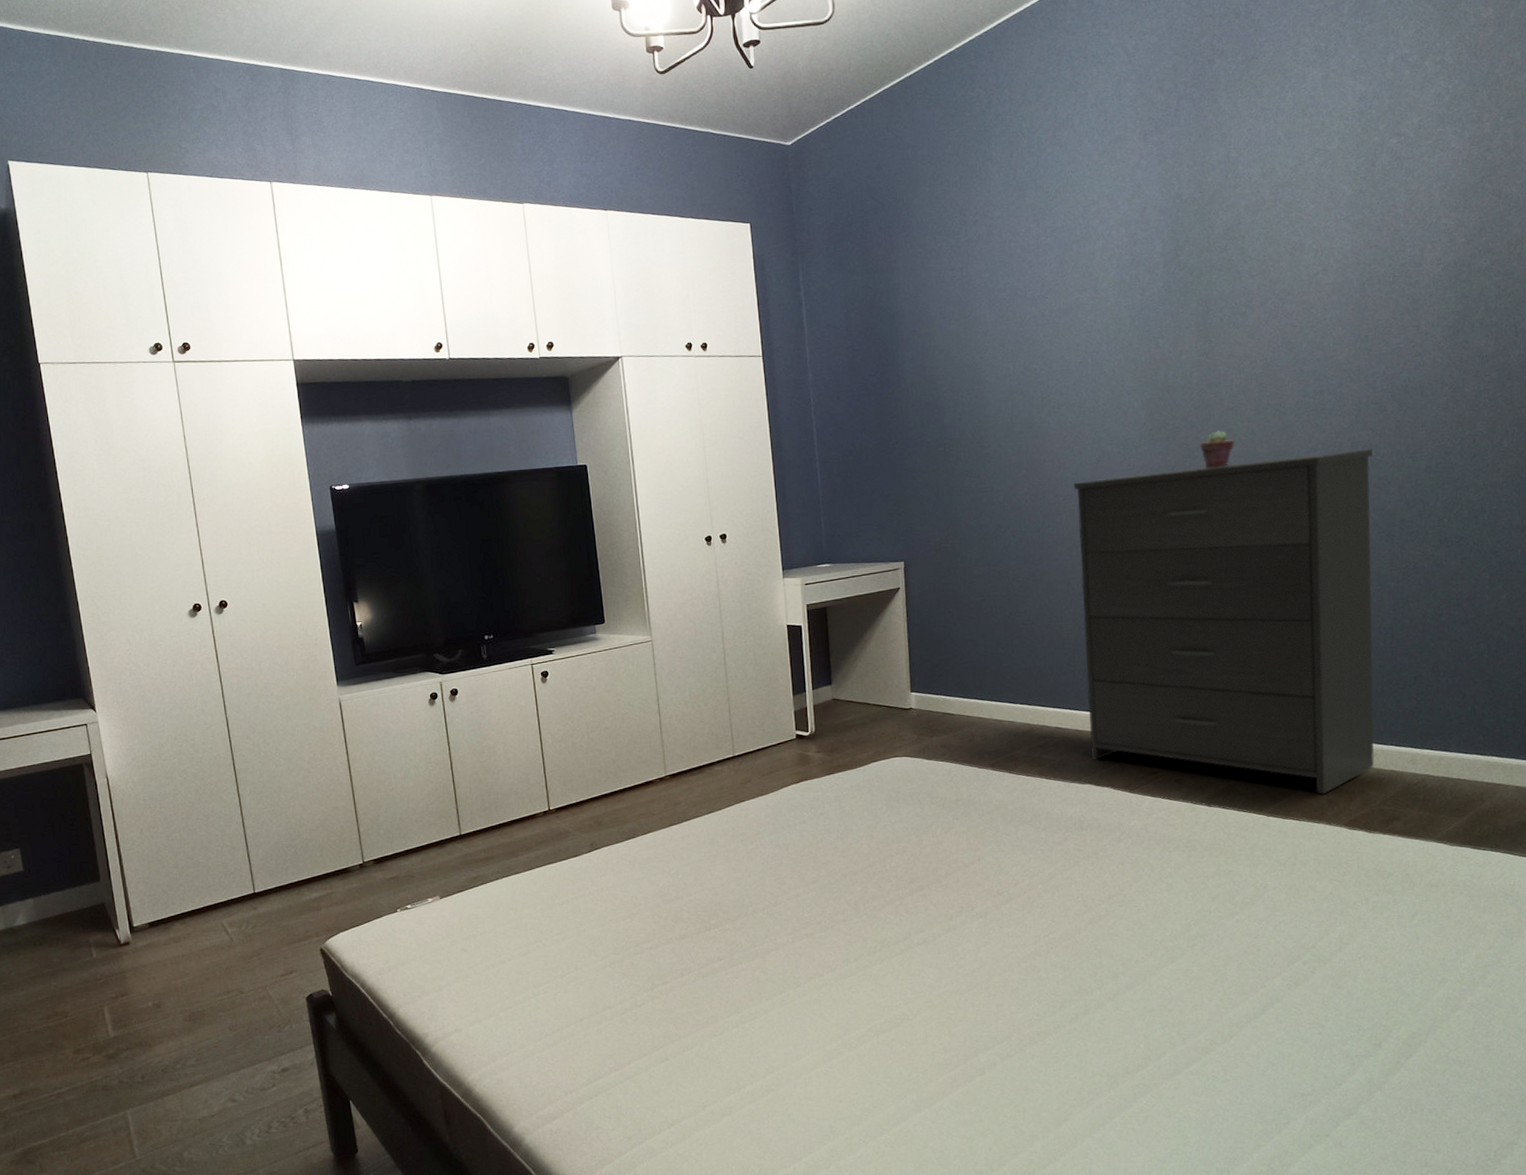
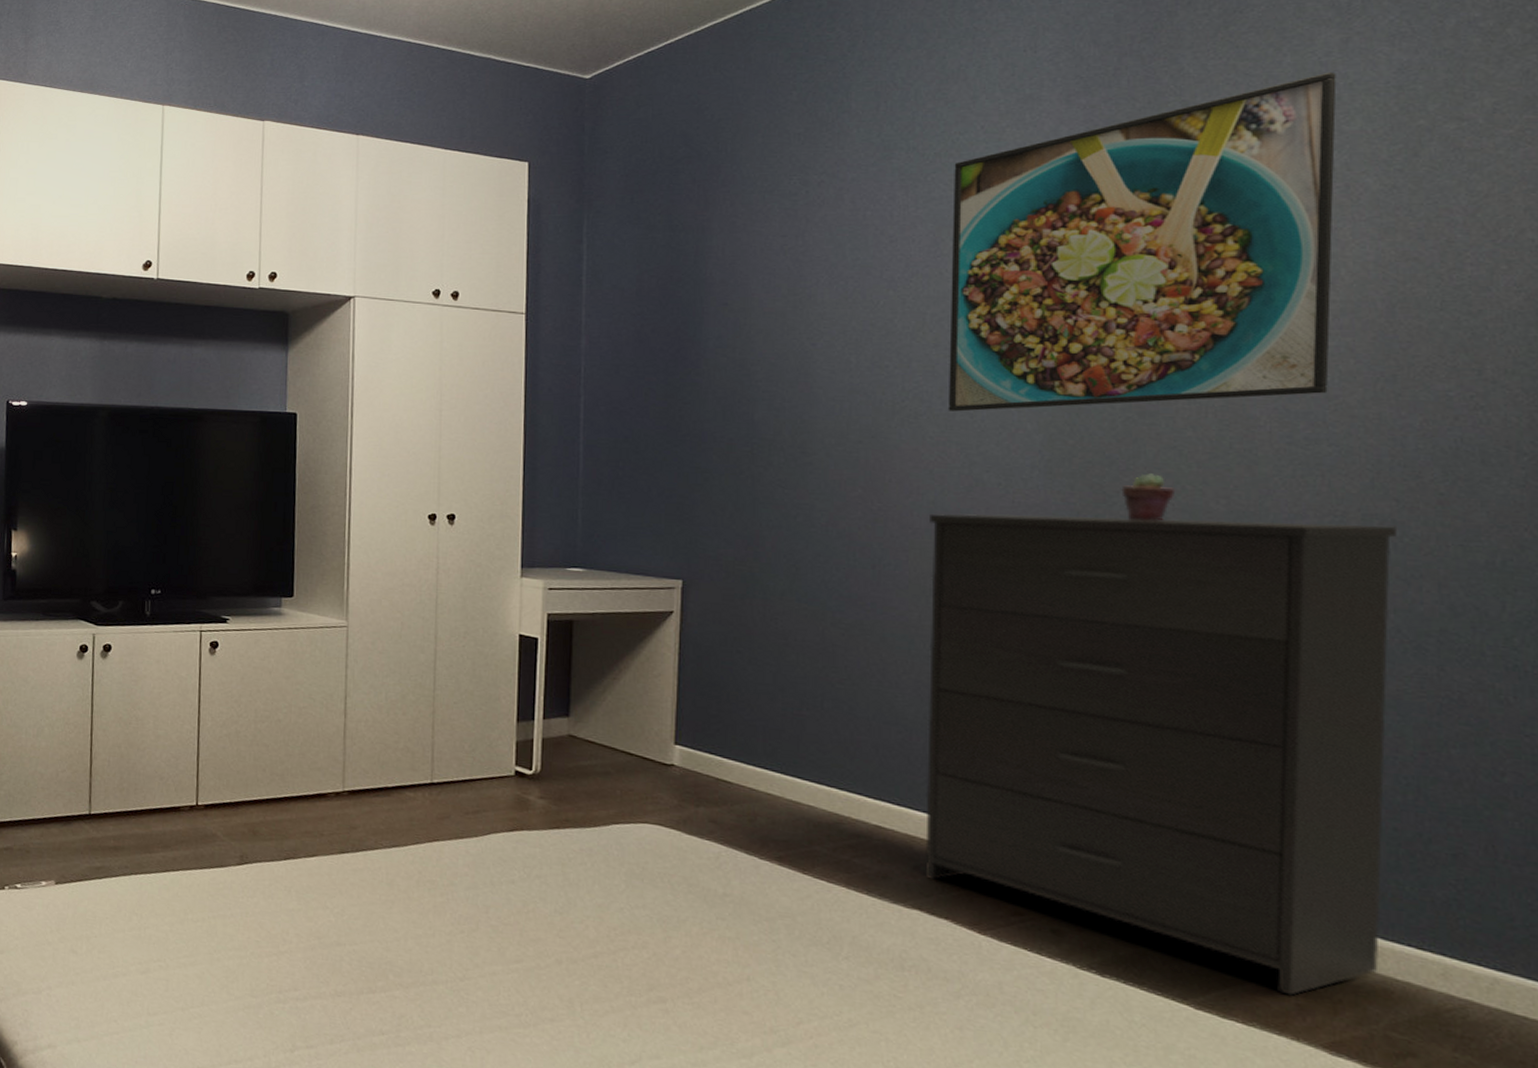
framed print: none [1070,103,1326,400] -> present [947,72,1337,412]

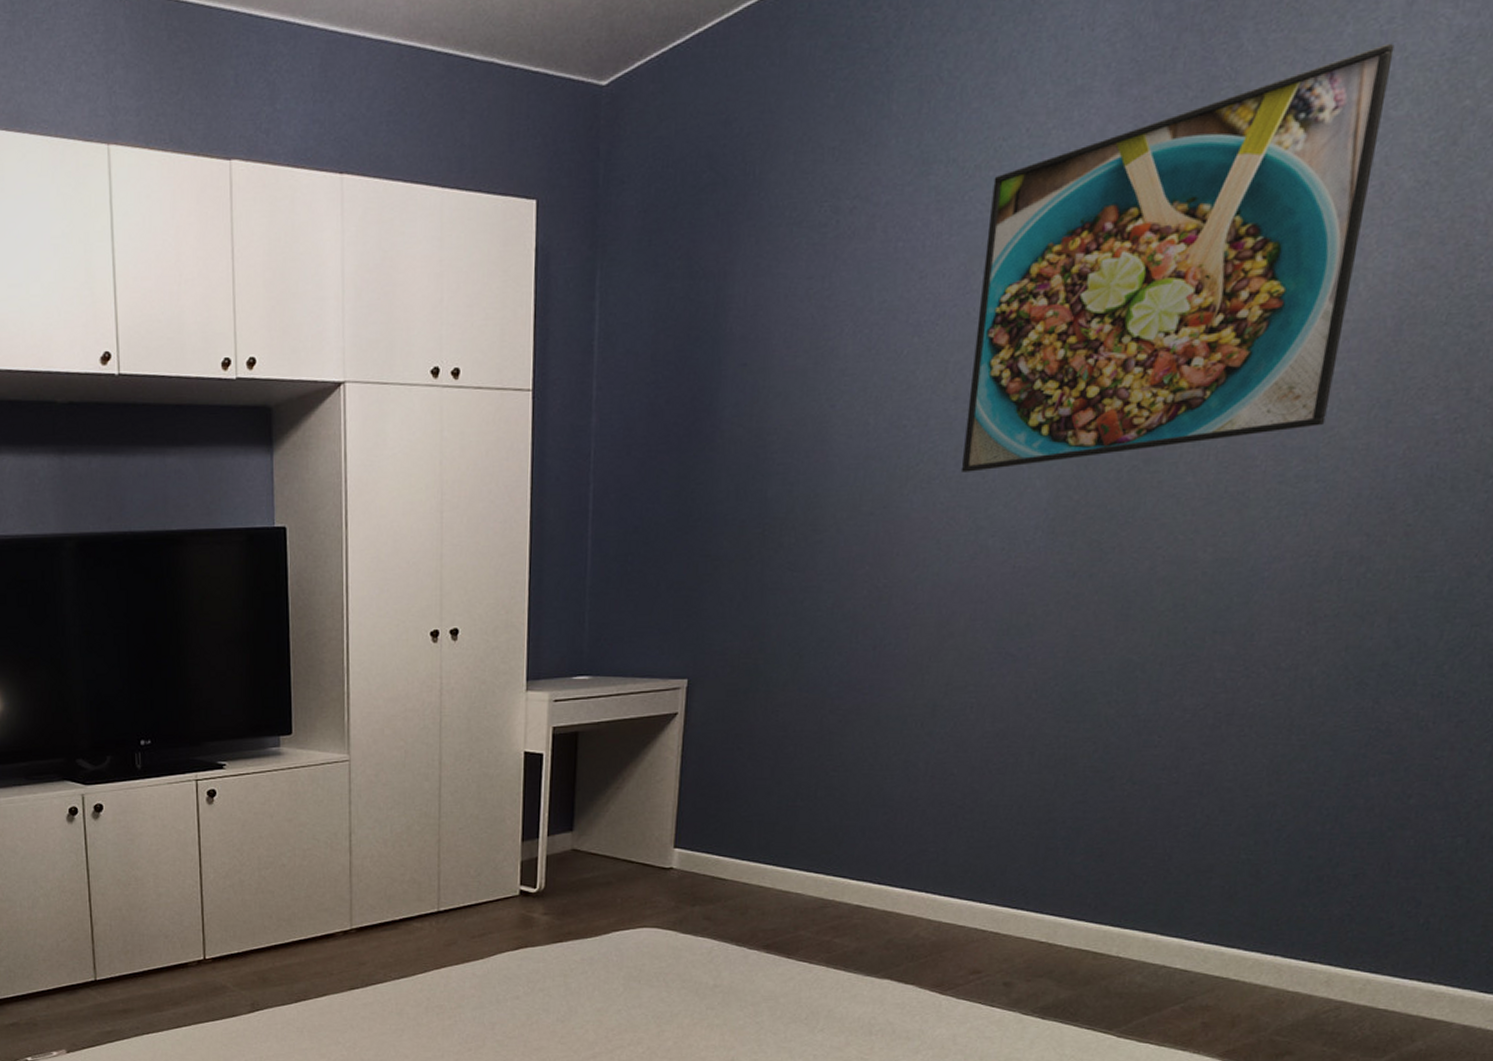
dresser: present [924,513,1397,996] -> none [896,562,1363,1016]
potted succulent: present [1121,473,1174,521] -> none [1117,525,1167,577]

